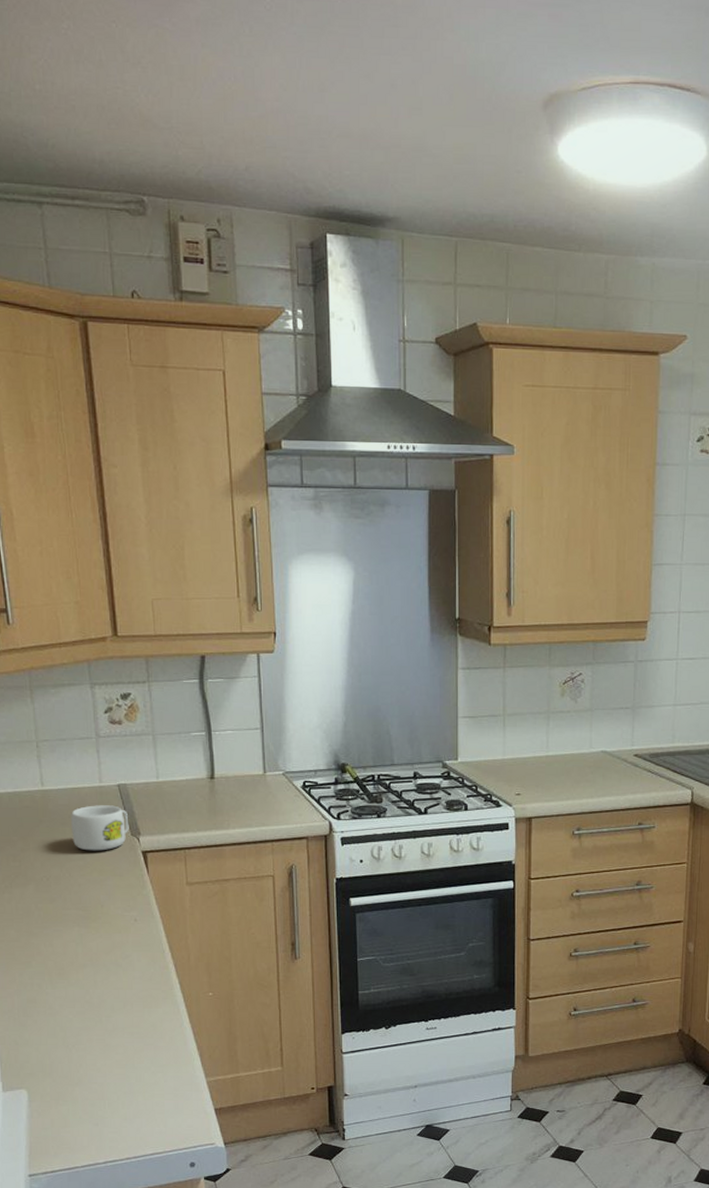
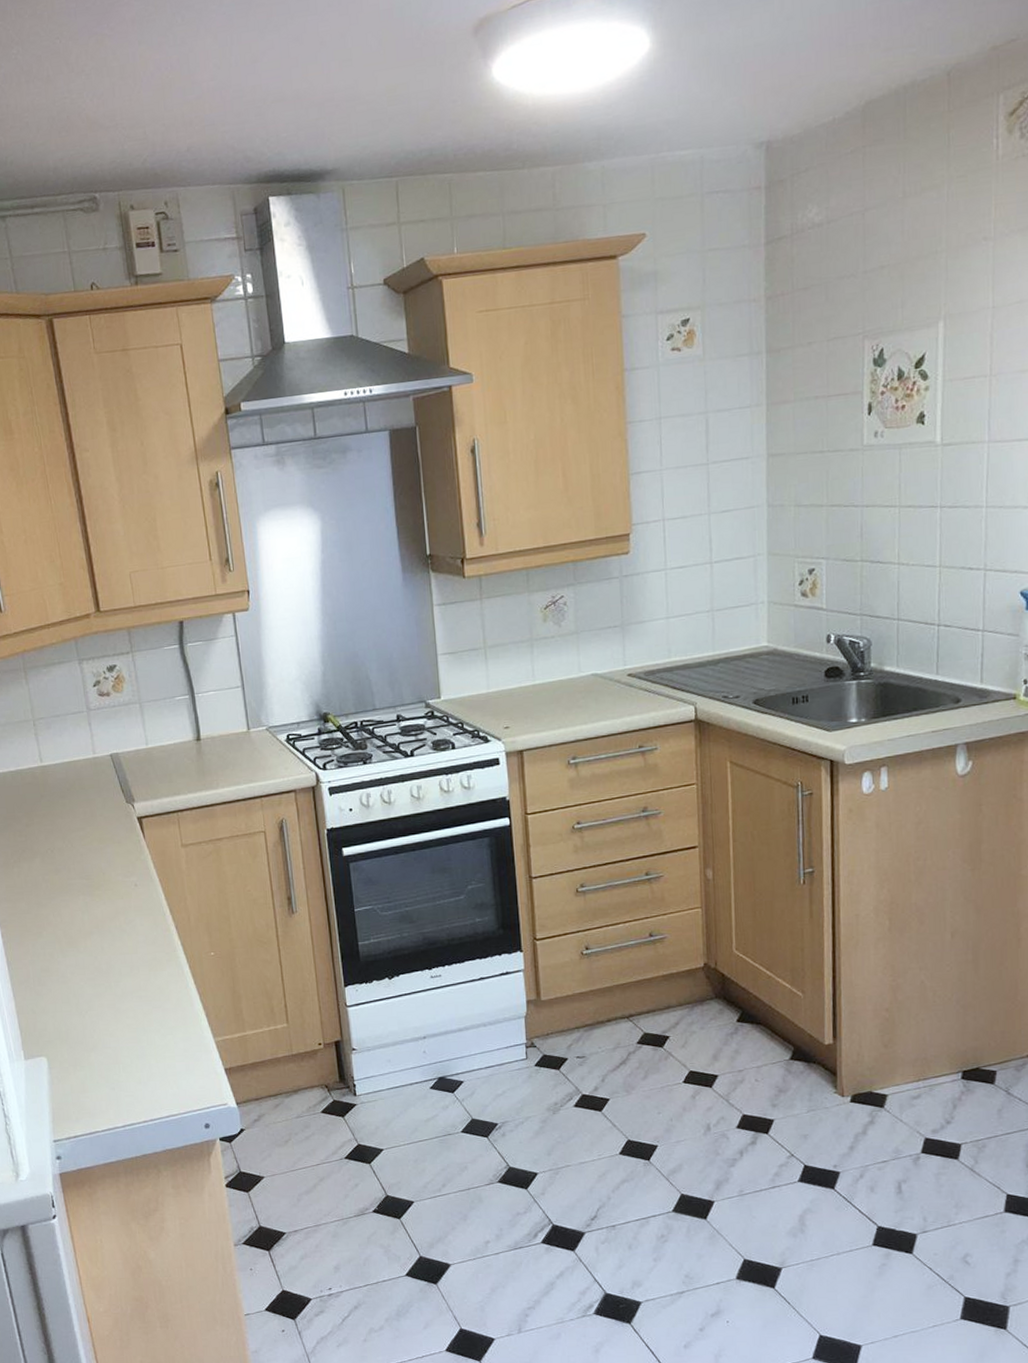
mug: present [71,805,129,851] -> none [69,775,124,821]

